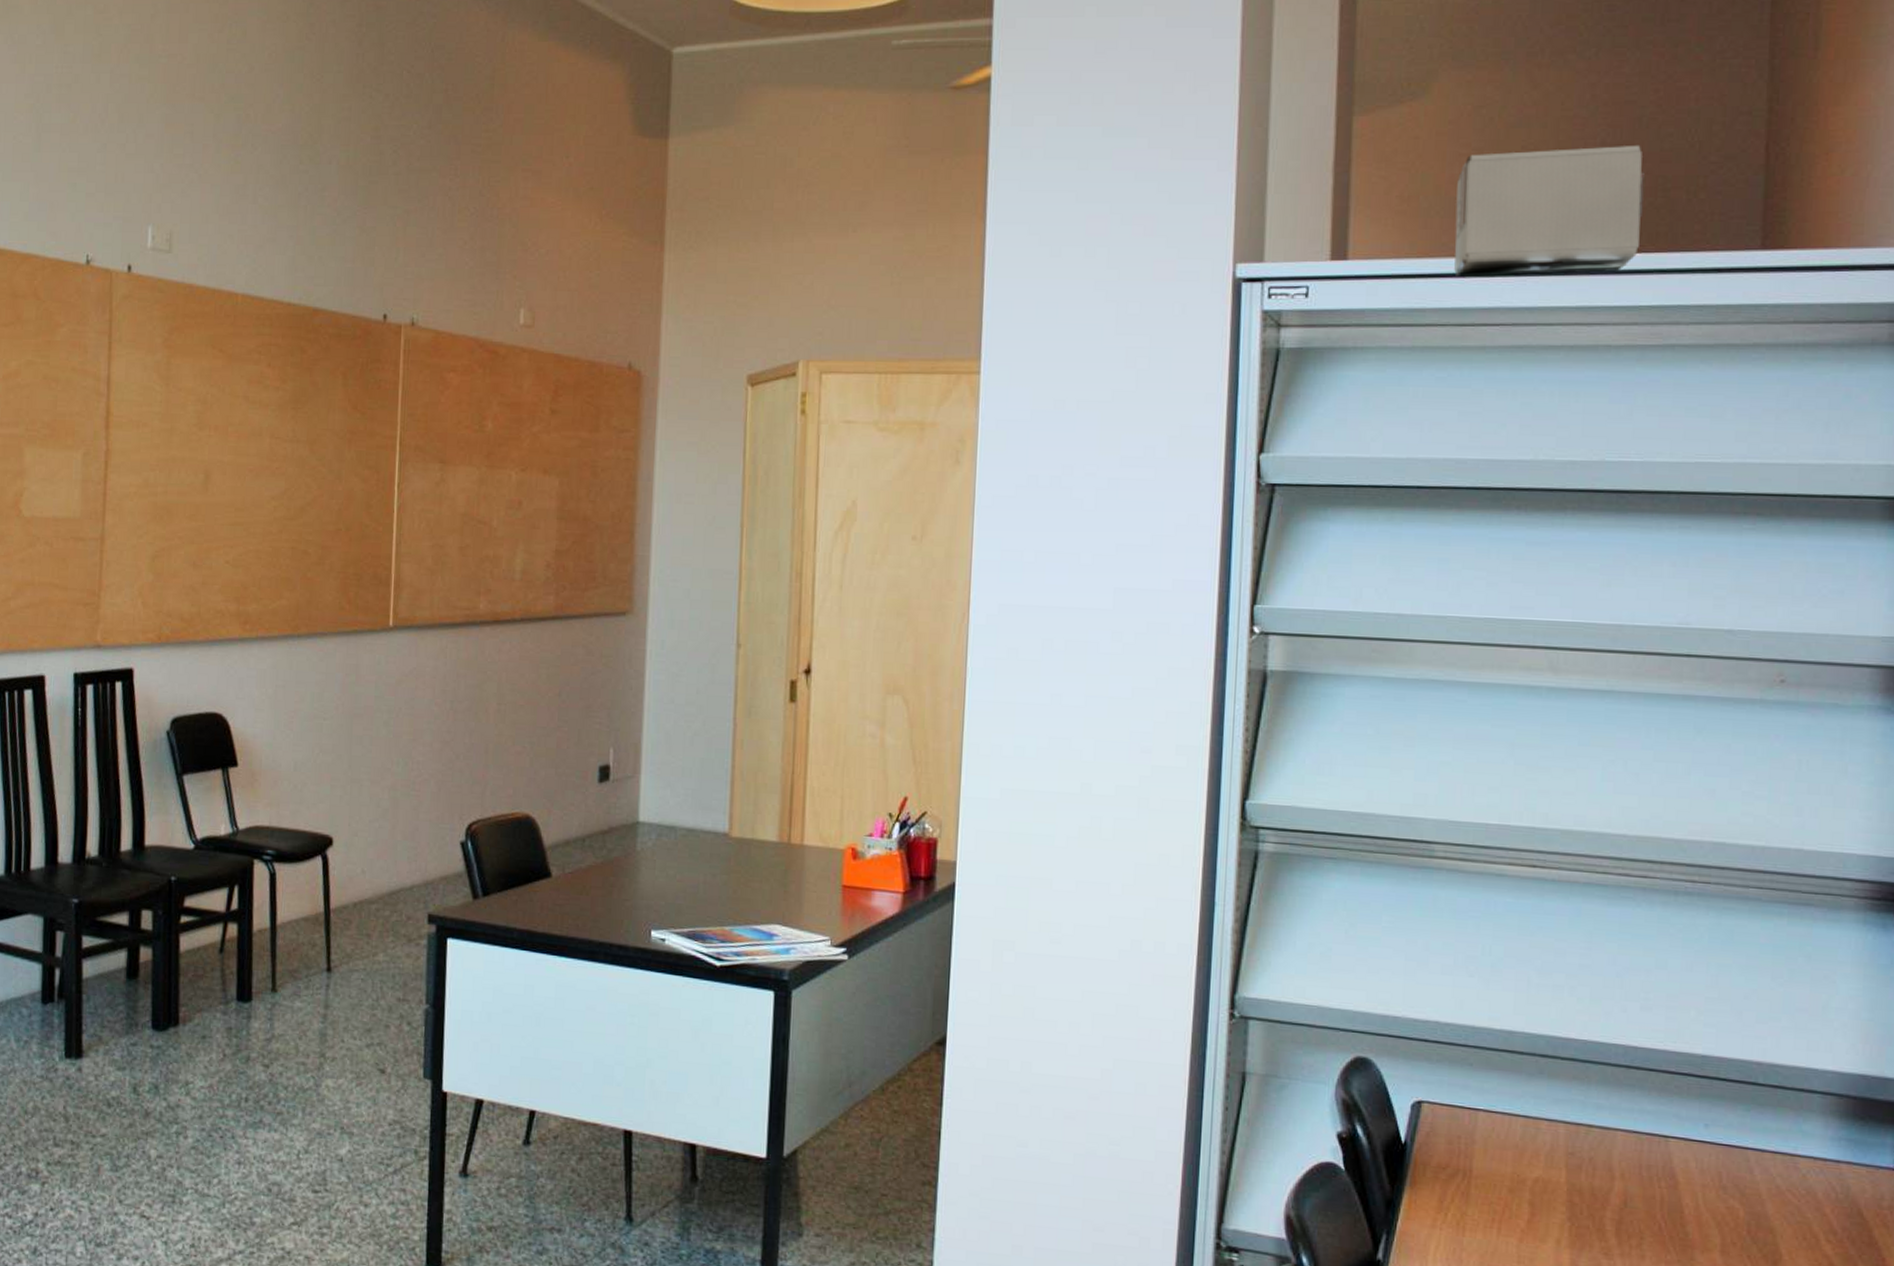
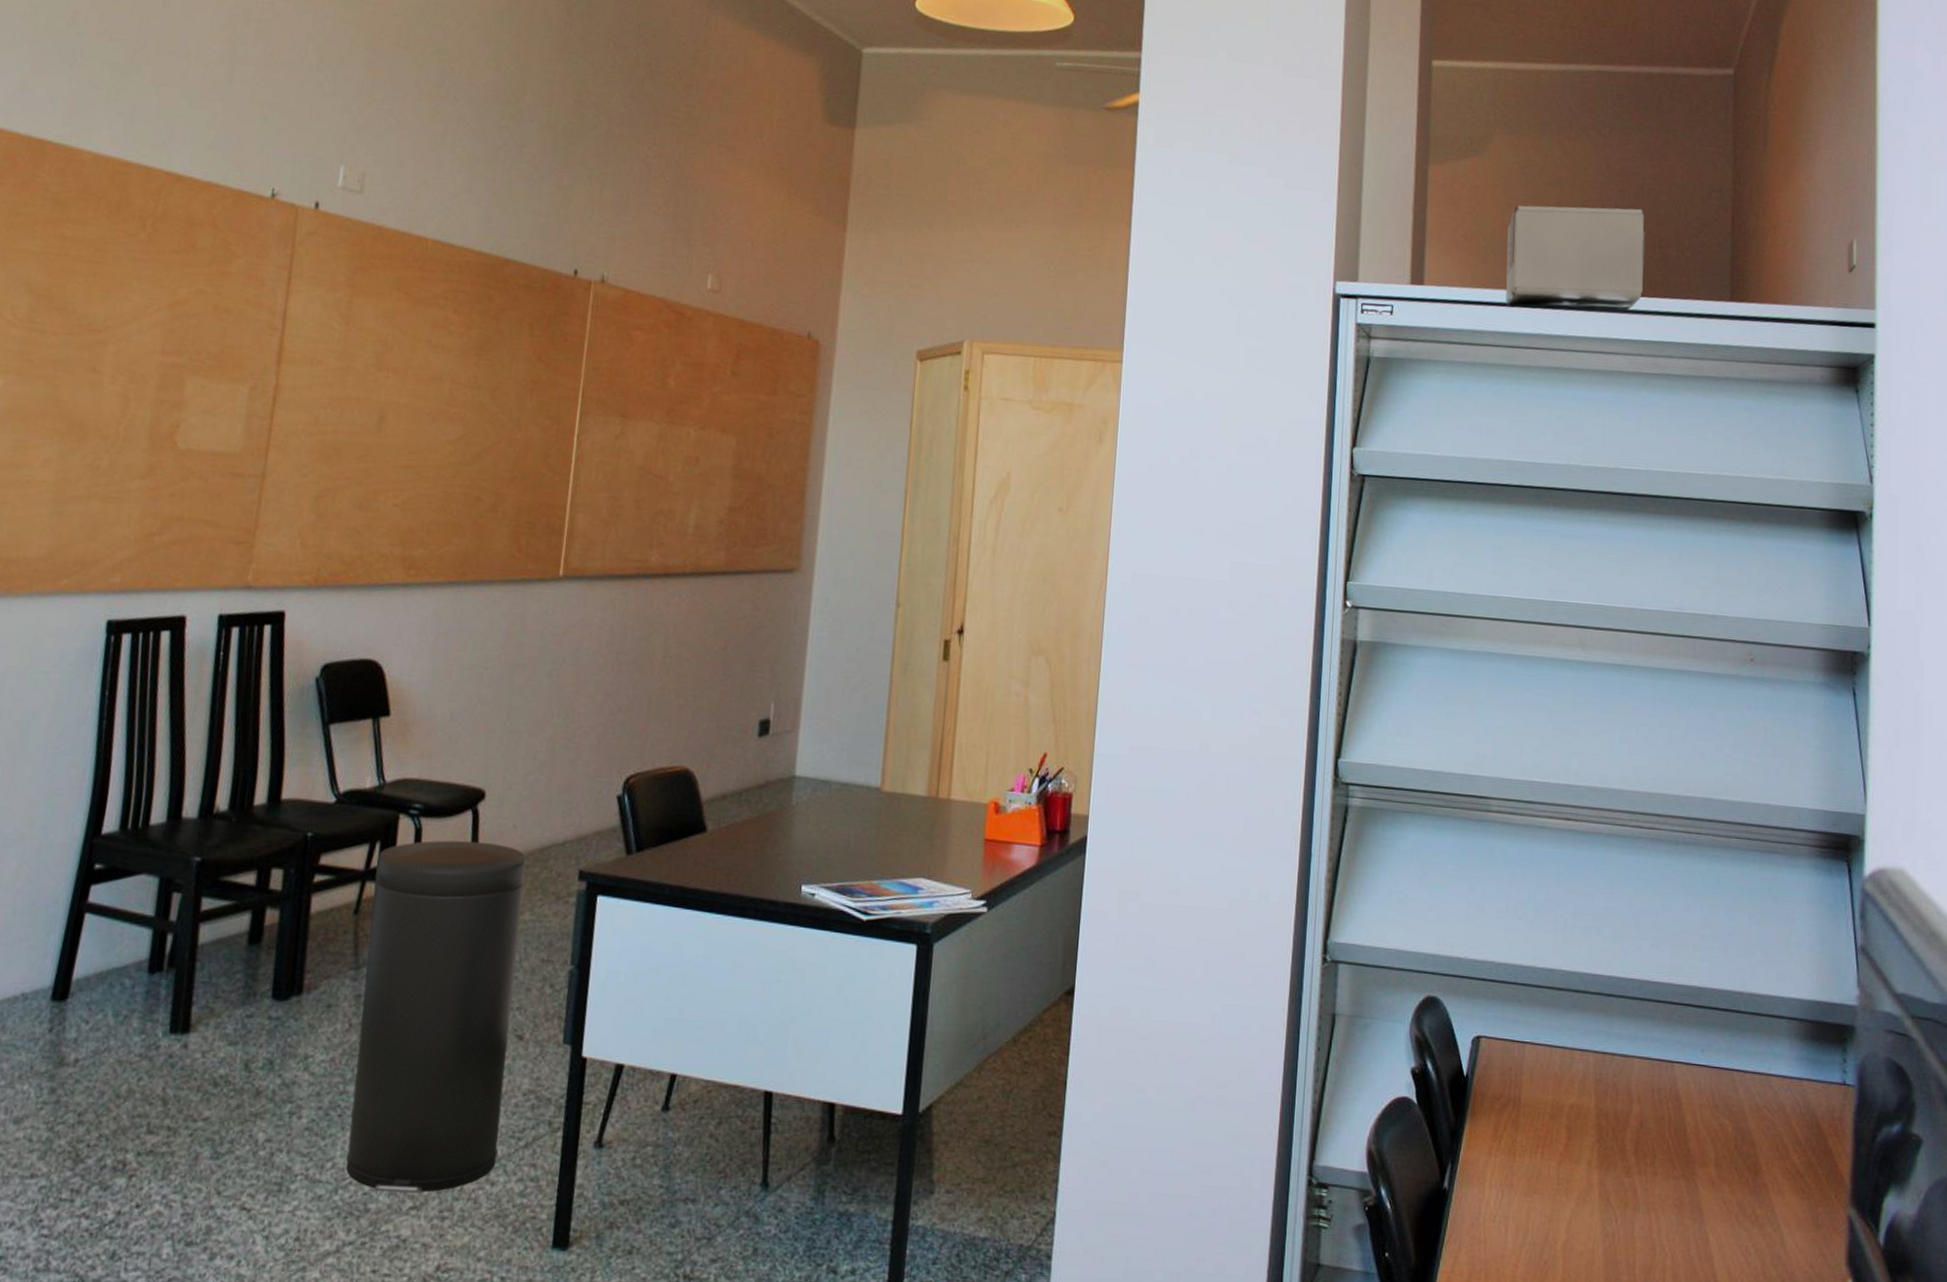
pedal bin: none [229,884,376,1211] -> present [345,840,526,1193]

